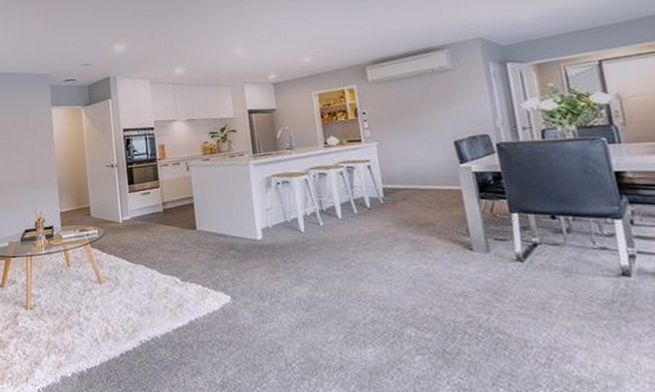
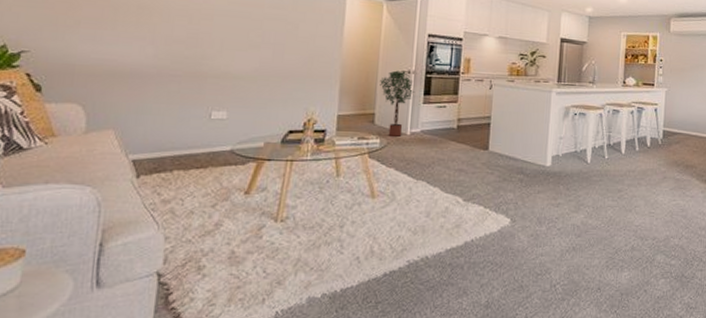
potted tree: none [89,165,121,226] -> present [380,70,416,137]

